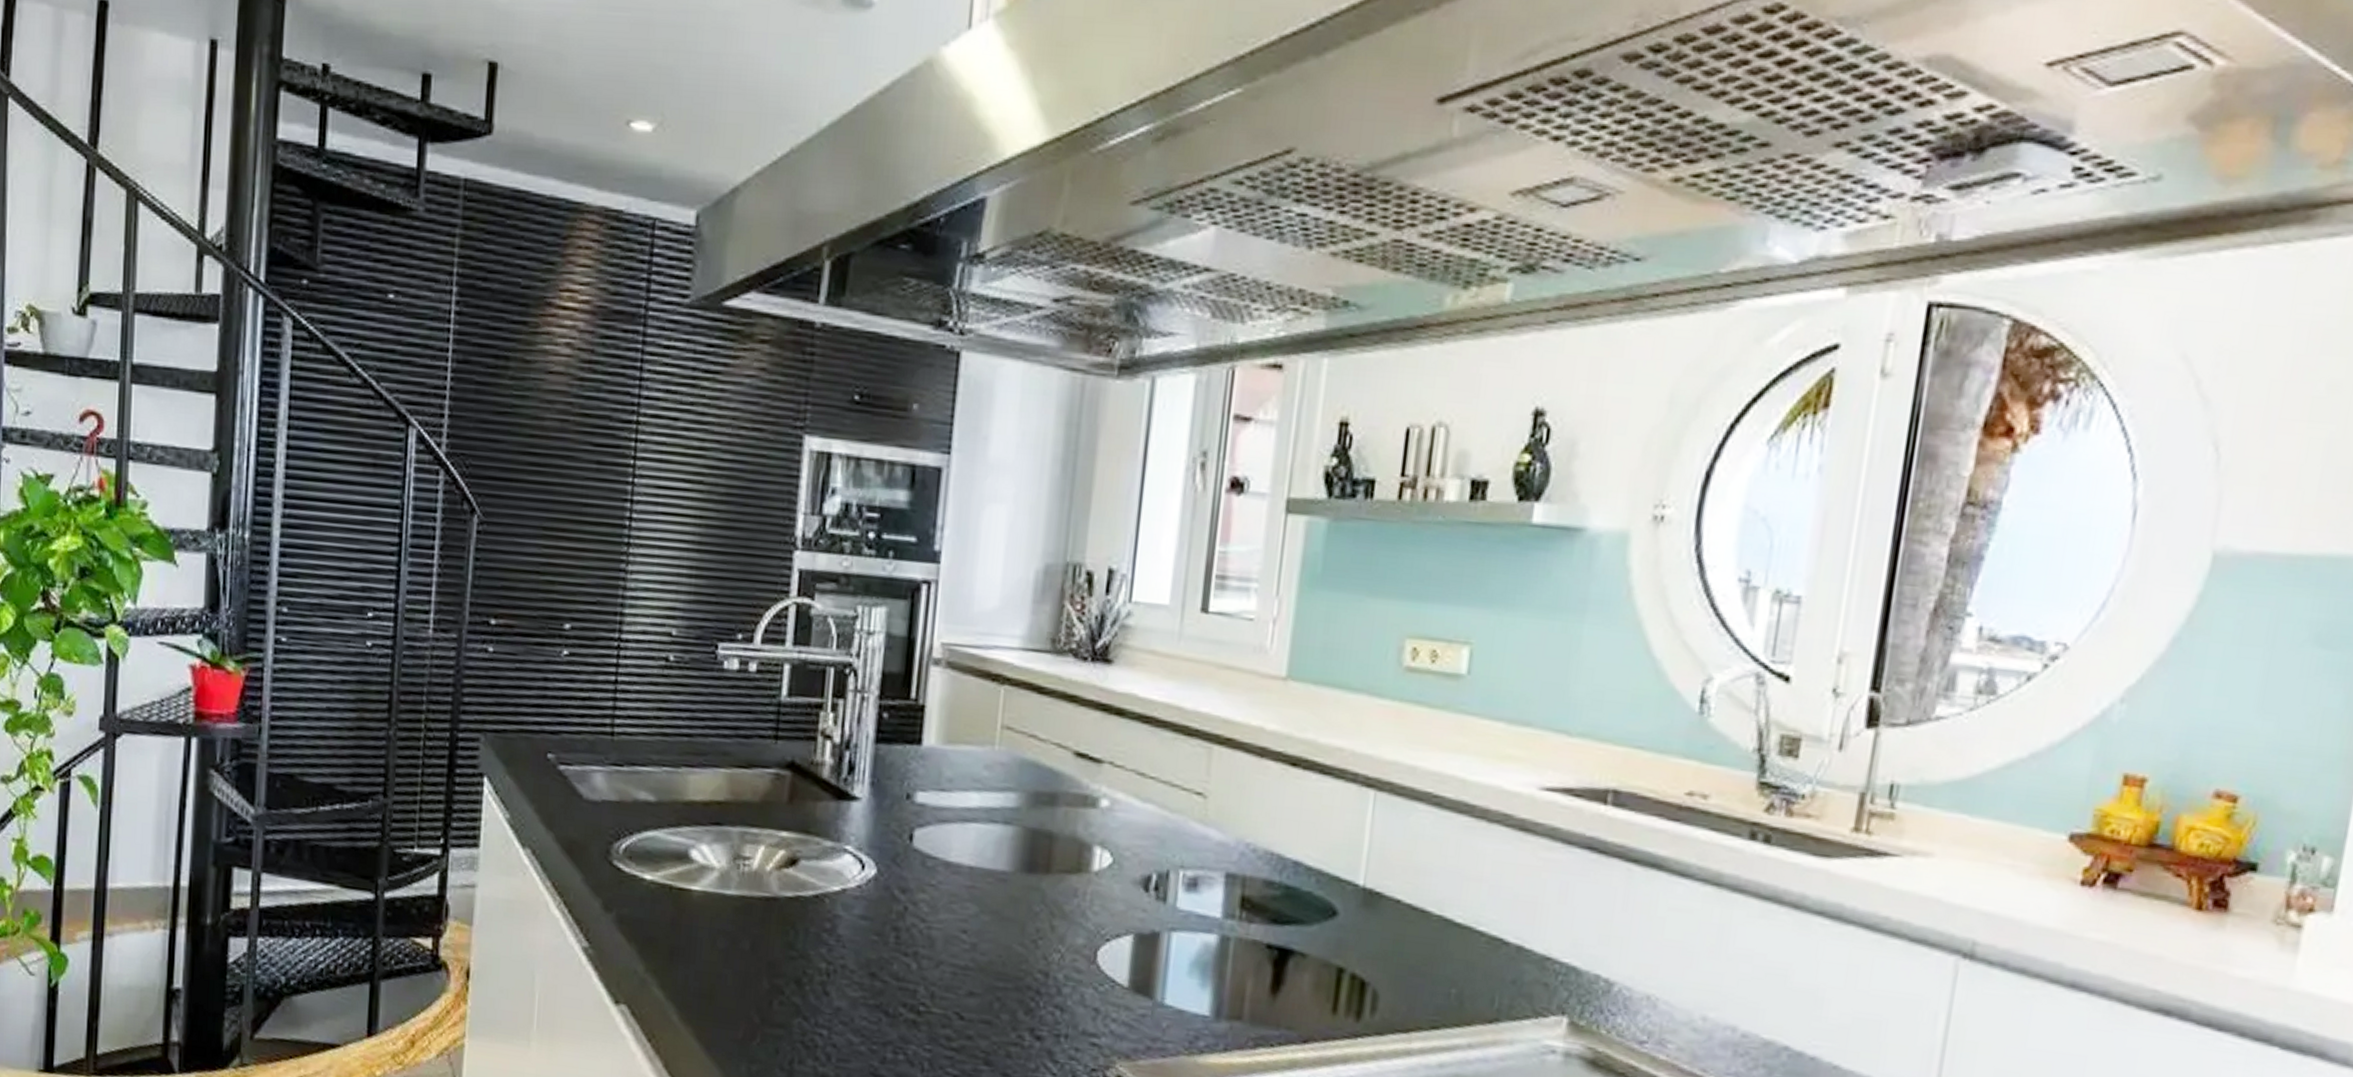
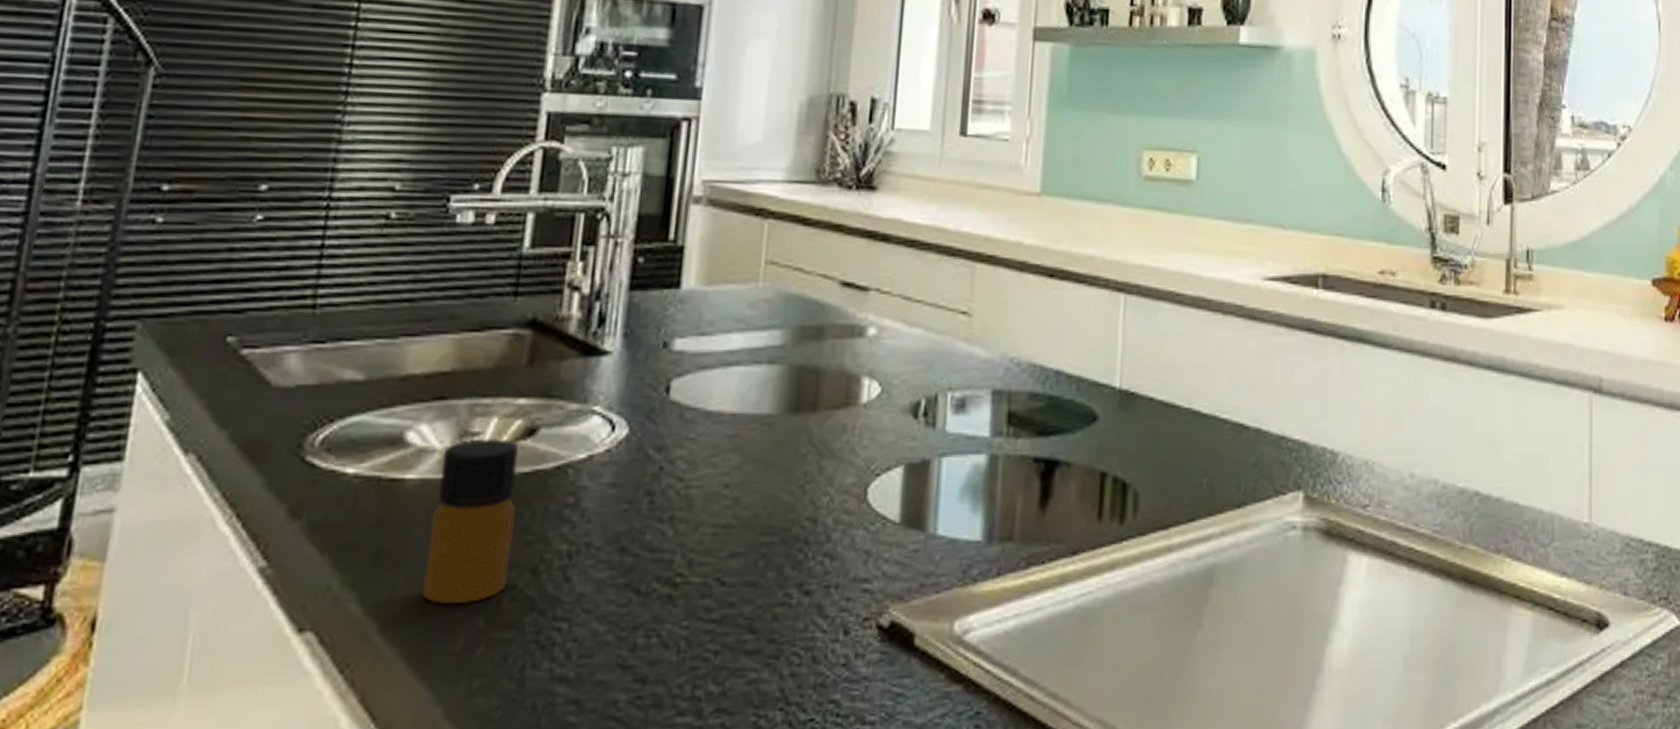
bottle: none [709,862,784,1002] -> present [422,438,520,604]

